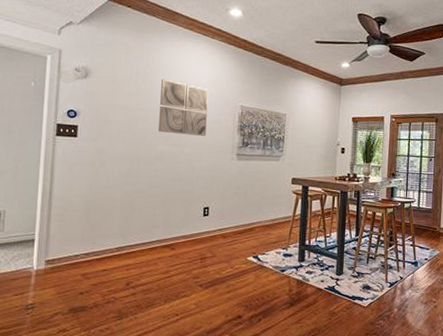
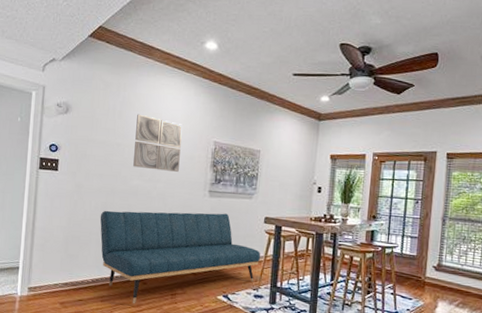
sofa: none [124,175,289,271] -> present [100,210,261,304]

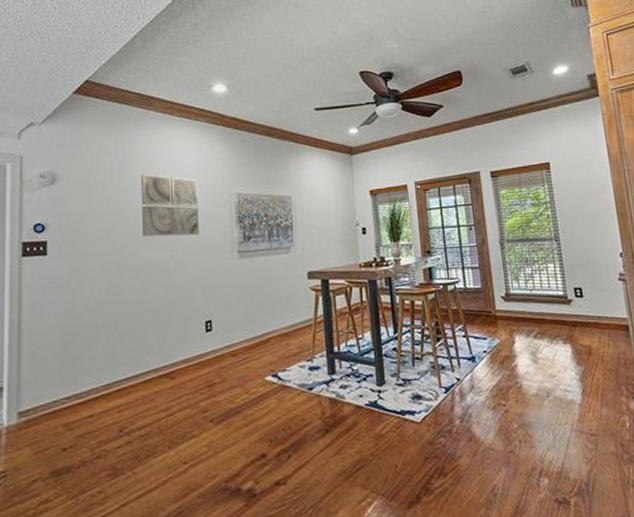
sofa: present [100,210,261,304] -> none [106,274,310,408]

